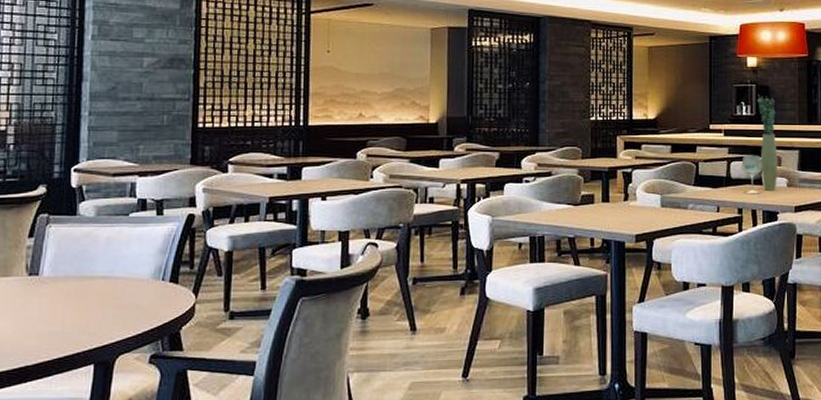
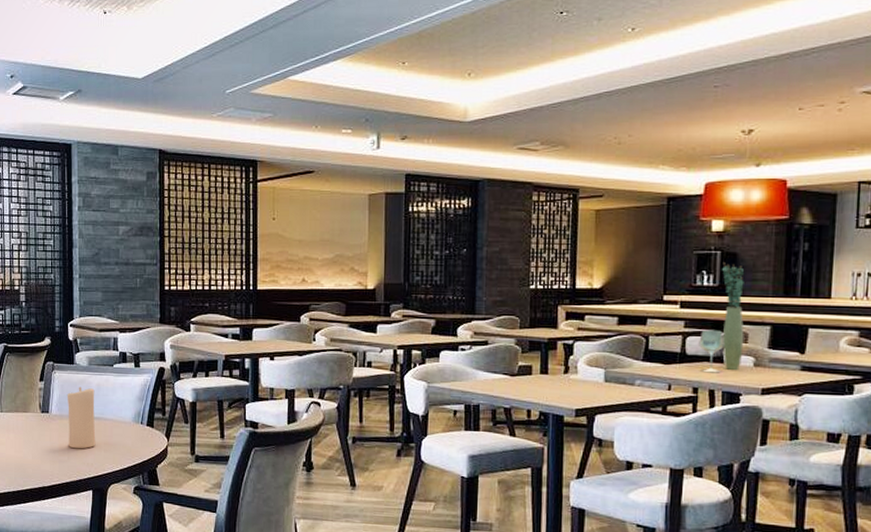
candle: none [64,241,103,316] -> present [67,386,96,449]

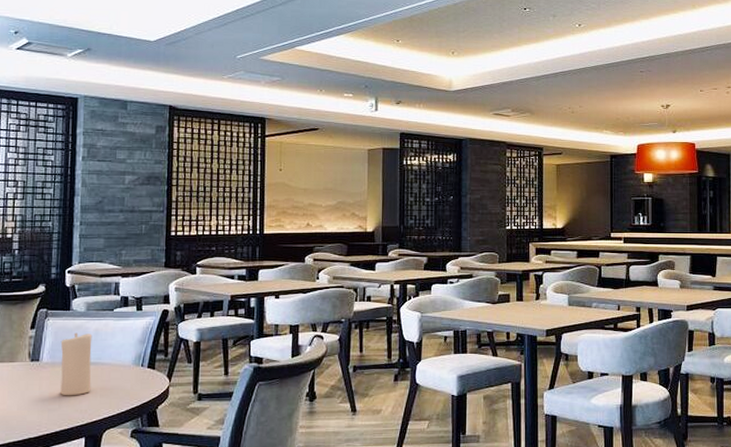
wine glass: present [699,330,725,373] -> none [639,260,658,295]
vase: present [722,263,744,371] -> none [653,206,672,292]

